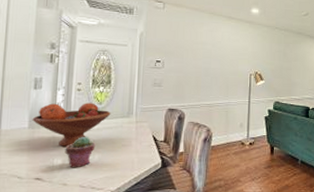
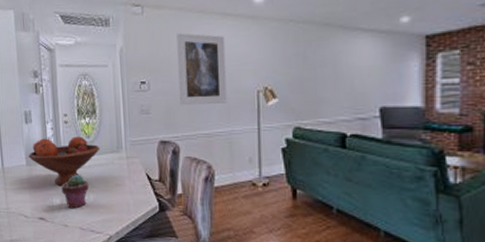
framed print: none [188,27,228,82] -> present [176,33,227,106]

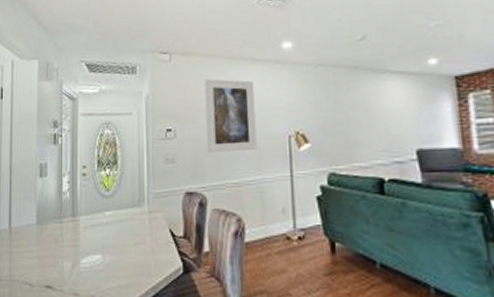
fruit bowl: present [28,136,100,185] -> none [39,190,120,246]
potted succulent: present [61,174,89,209] -> none [74,232,106,274]

